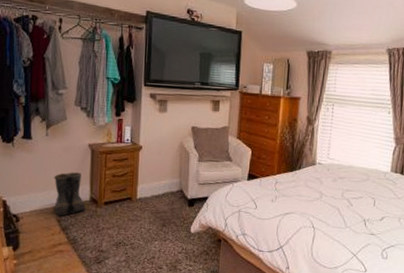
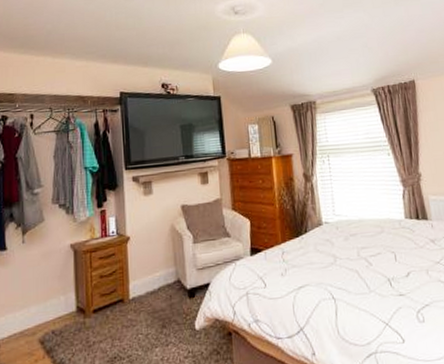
boots: present [54,172,86,216] -> none [34,279,72,337]

